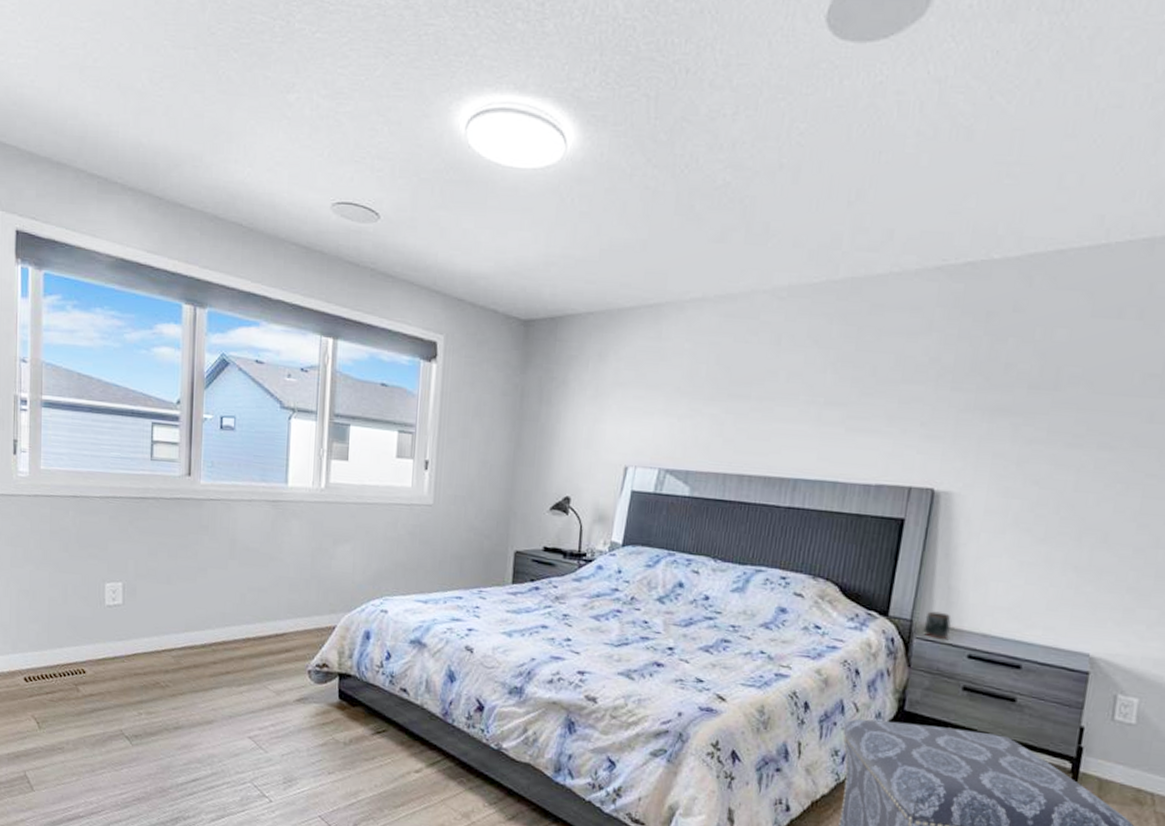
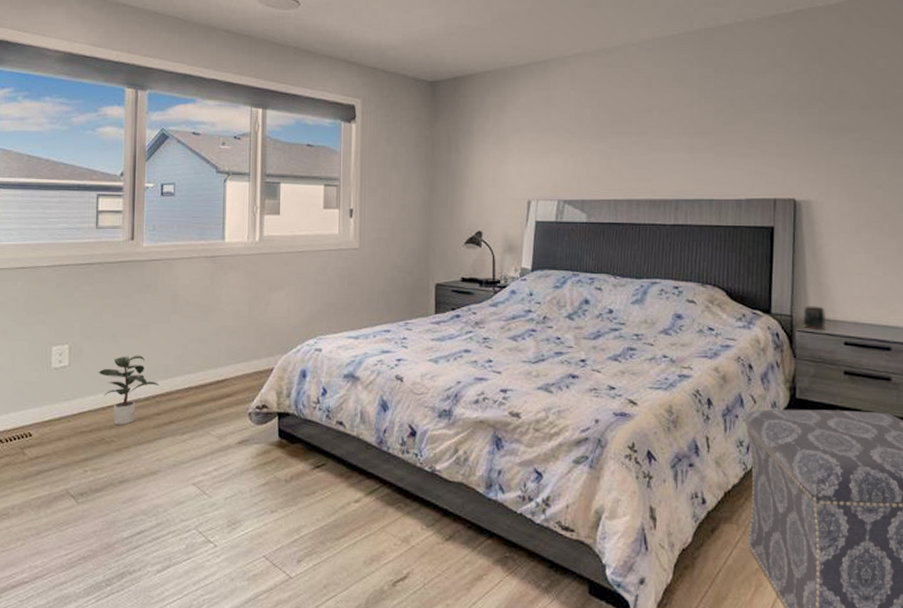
potted plant: none [153,599,216,671] -> present [98,355,160,426]

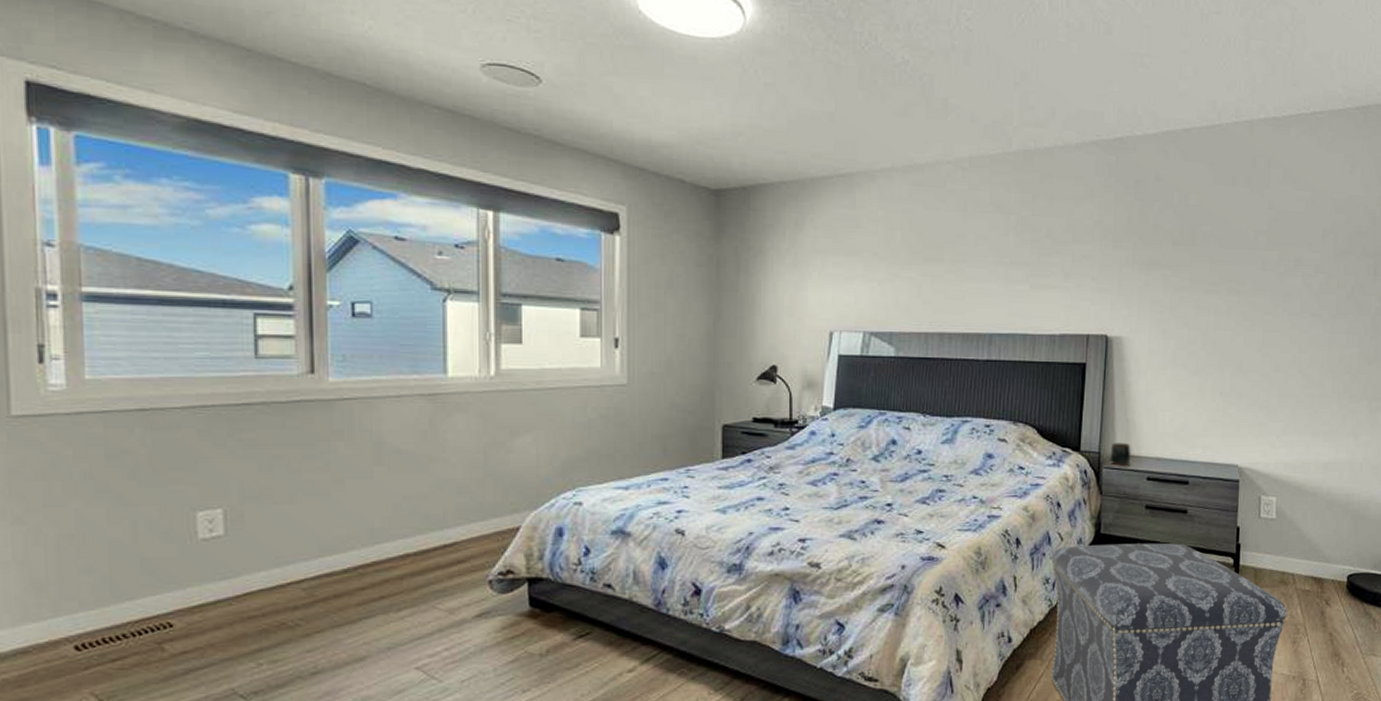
potted plant: present [98,355,160,426] -> none [271,518,363,606]

